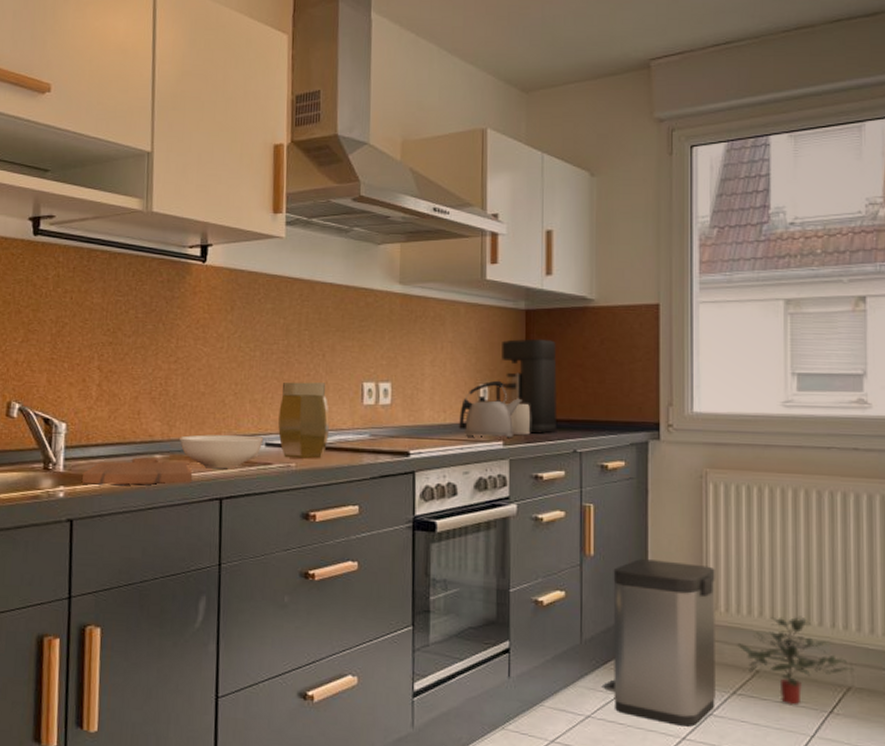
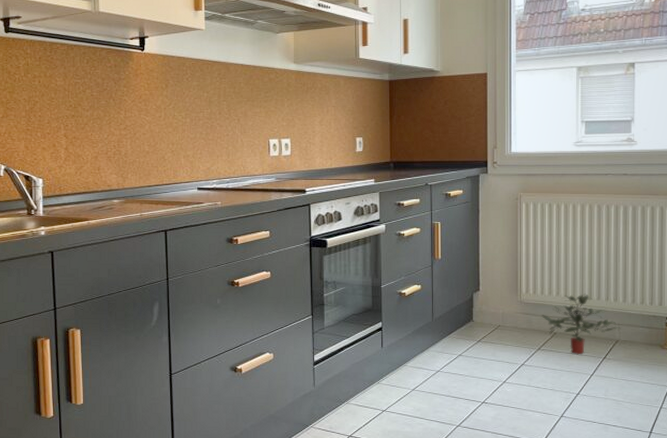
cutting board: present [82,457,193,485] -> none [58,202,143,224]
bowl: present [178,434,264,469] -> none [131,182,196,209]
jar: present [278,381,330,459] -> none [207,141,245,198]
kettle: present [459,380,523,437] -> none [342,134,388,177]
coffee maker: present [495,339,558,434] -> none [368,103,414,173]
mug: present [505,403,531,435] -> none [375,150,394,174]
pedal bin: present [603,559,715,727] -> none [448,260,526,374]

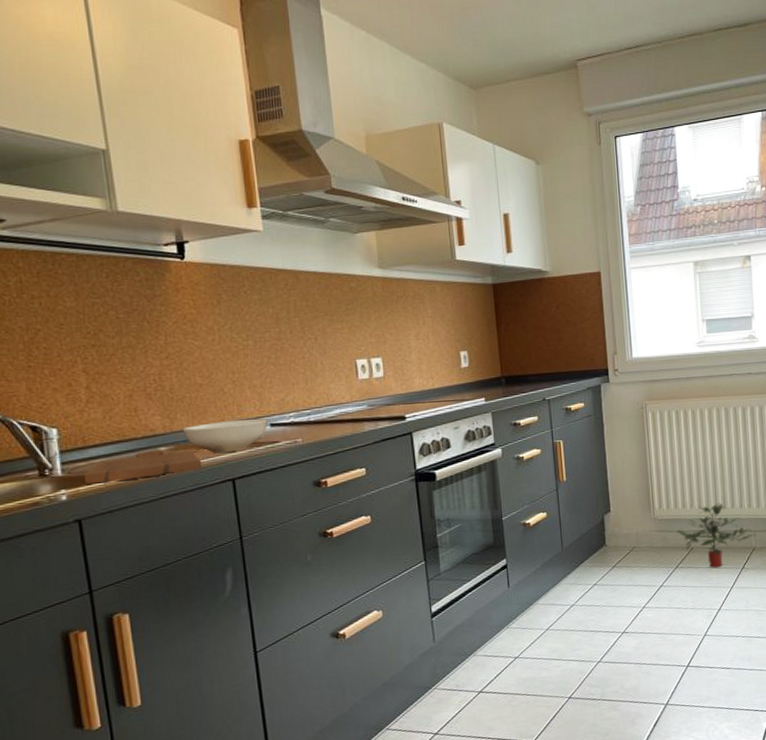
cutting board: none [58,202,143,224] -> present [83,450,202,485]
bowl: none [131,182,196,209] -> present [182,418,268,454]

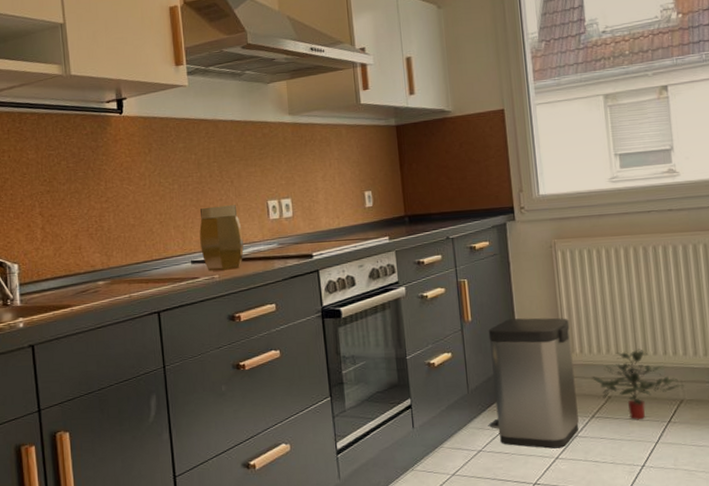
cutting board: present [83,450,202,485] -> none [37,284,133,314]
bowl: present [182,418,268,454] -> none [117,255,190,288]
jar: none [279,363,330,435] -> present [199,205,244,271]
pedal bin: none [582,476,664,599] -> present [488,317,579,449]

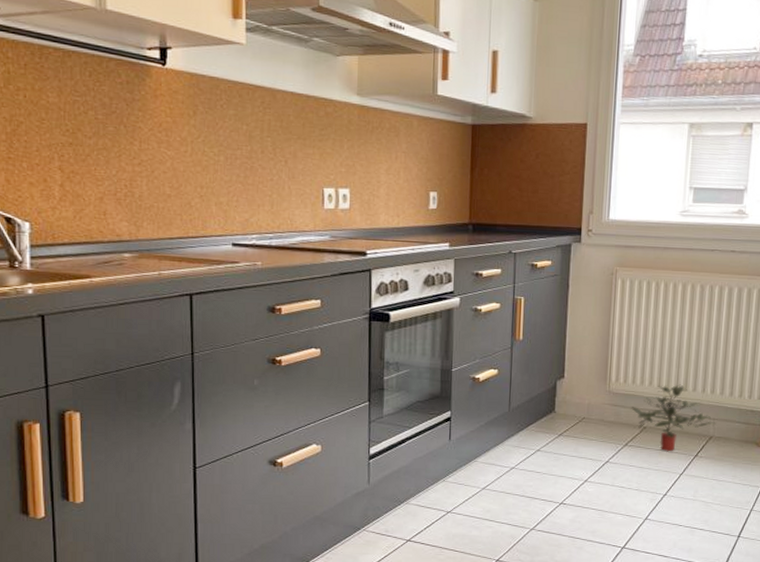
jar: present [199,205,244,271] -> none [244,186,293,258]
pedal bin: present [488,317,579,449] -> none [525,342,618,472]

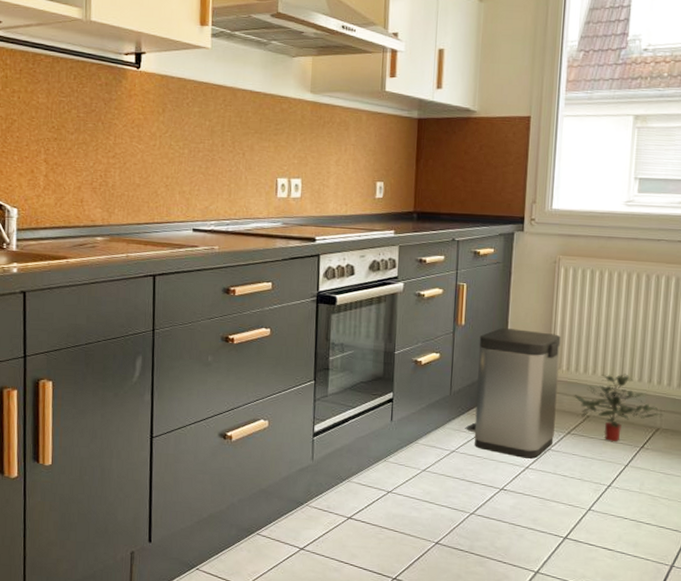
pedal bin: none [525,342,618,472] -> present [466,328,561,459]

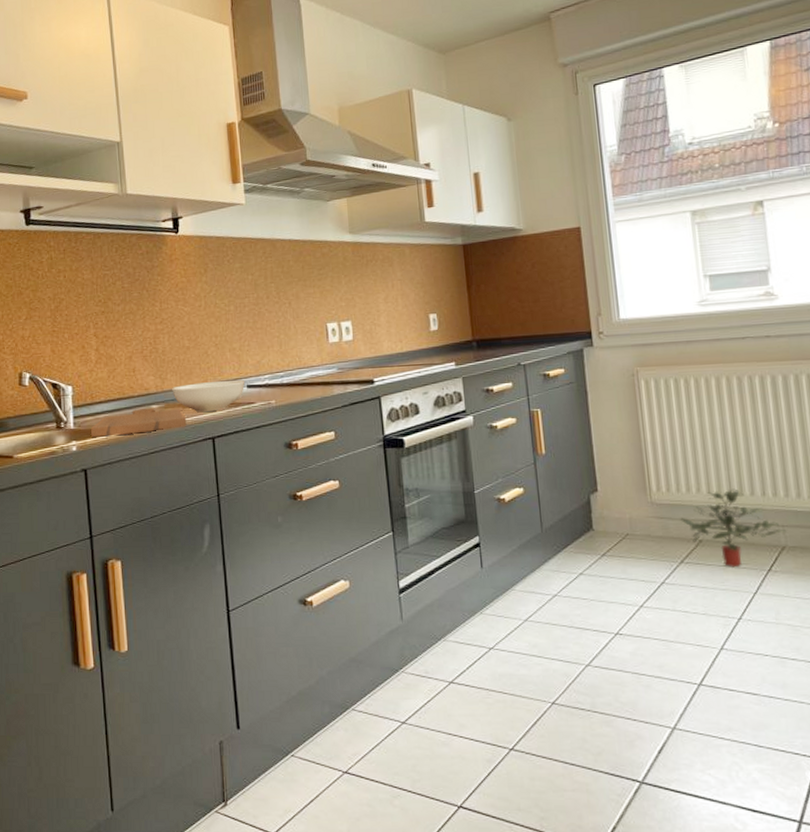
cutting board: none [32,239,130,263] -> present [90,408,187,437]
bowl: none [117,221,191,250] -> present [171,379,245,413]
pedal bin: present [466,328,561,459] -> none [564,452,666,596]

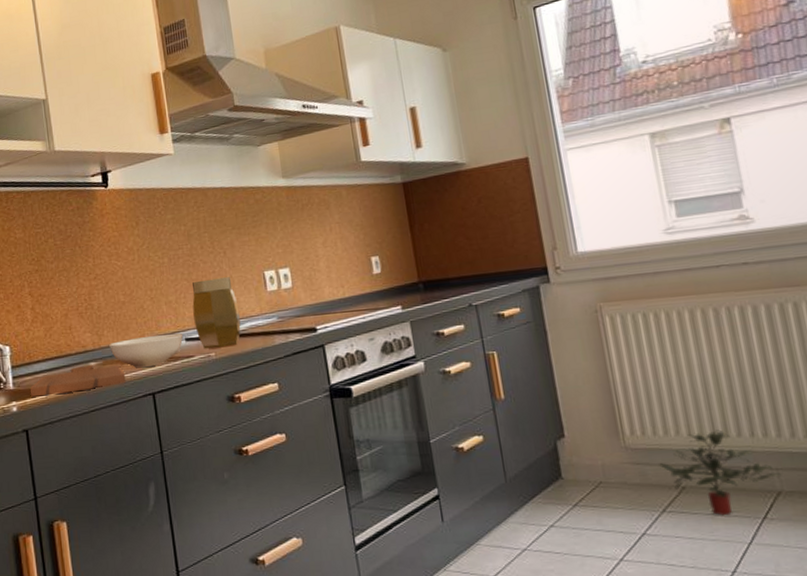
jar: none [256,327,302,396] -> present [192,277,241,349]

